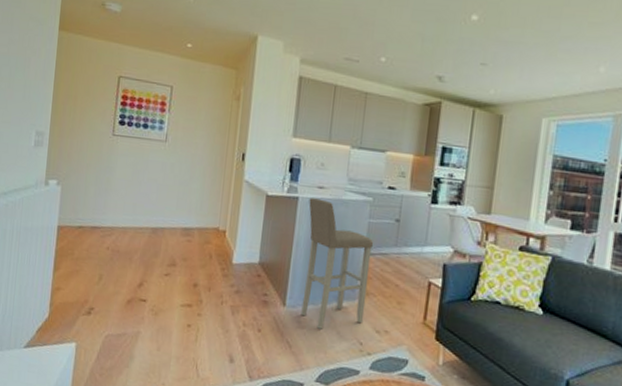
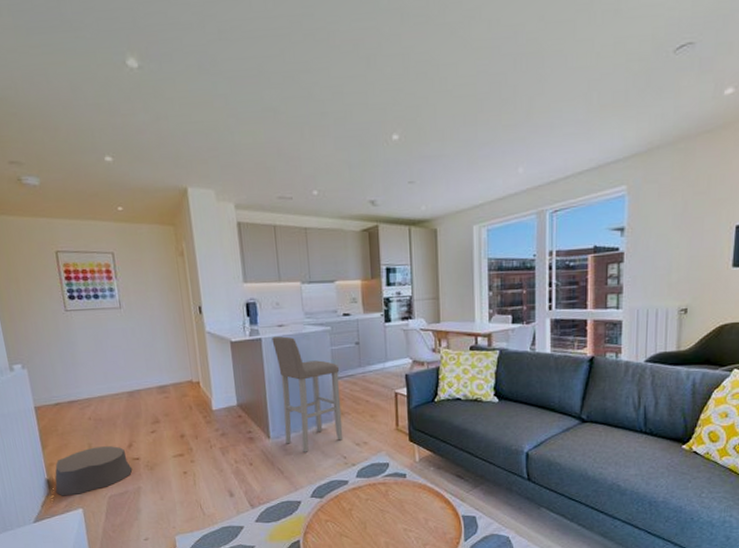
pouf: none [54,279,137,327] -> present [55,446,133,496]

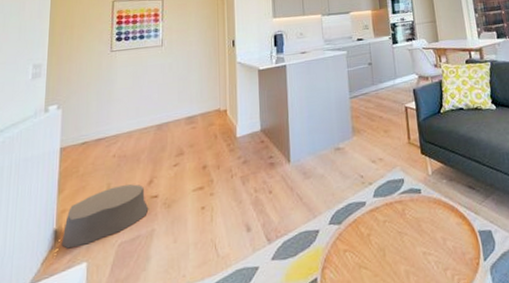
bar stool: present [272,336,343,452] -> none [295,62,360,174]

